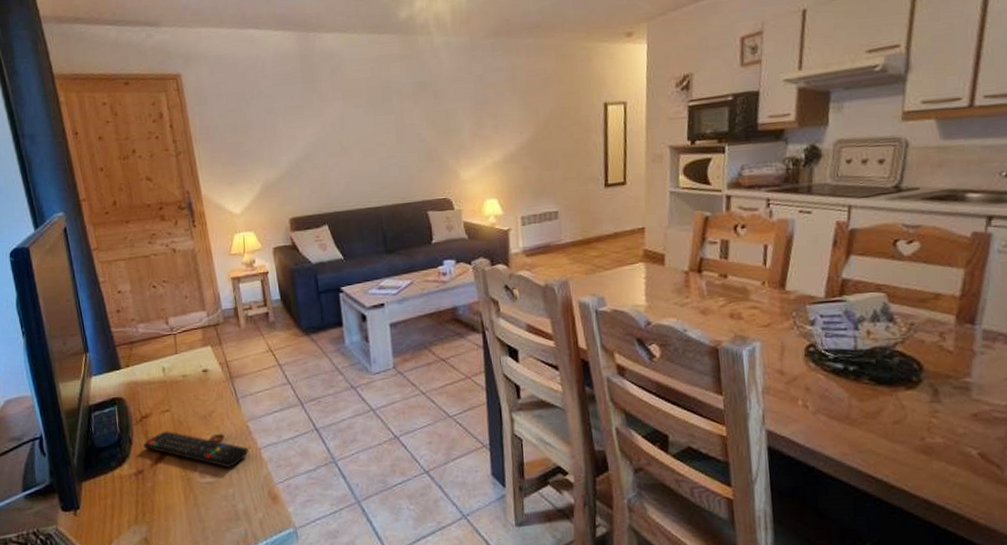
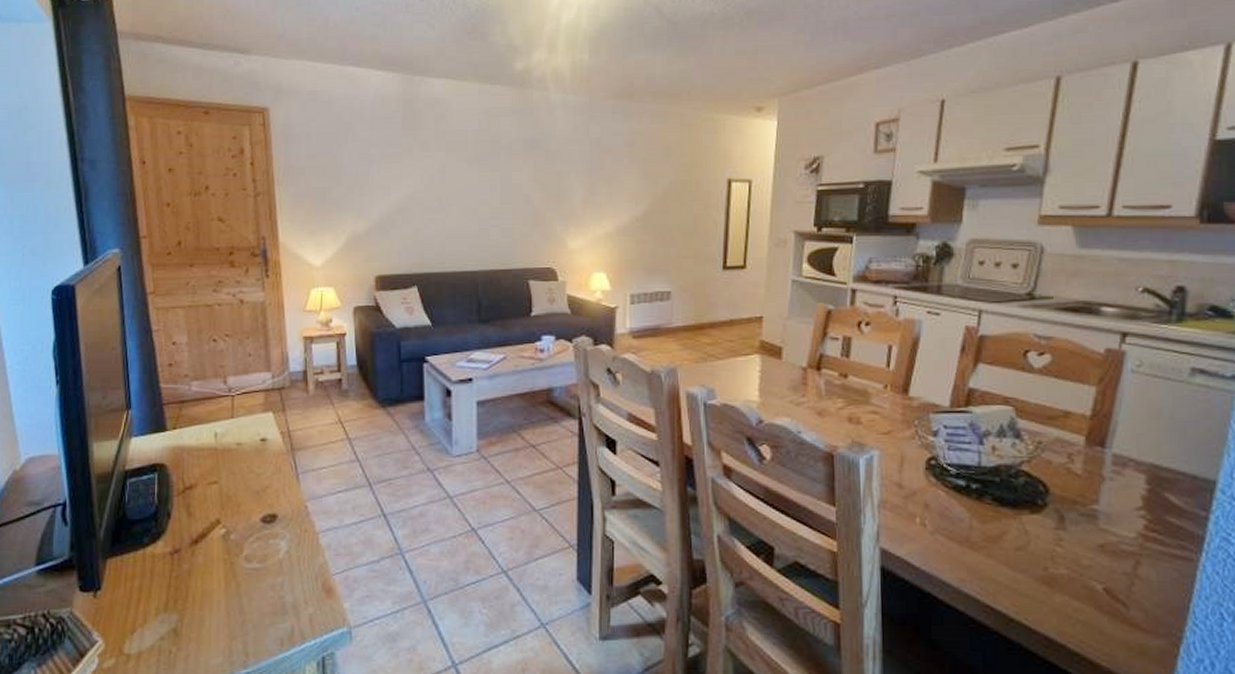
remote control: present [143,431,249,467] -> none [184,506,304,552]

